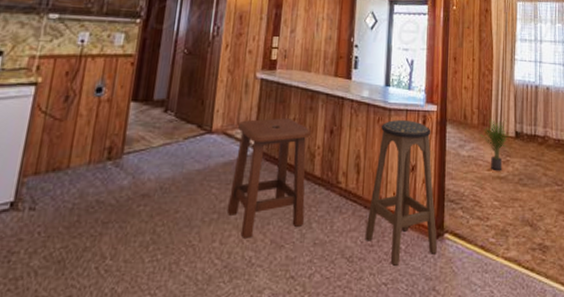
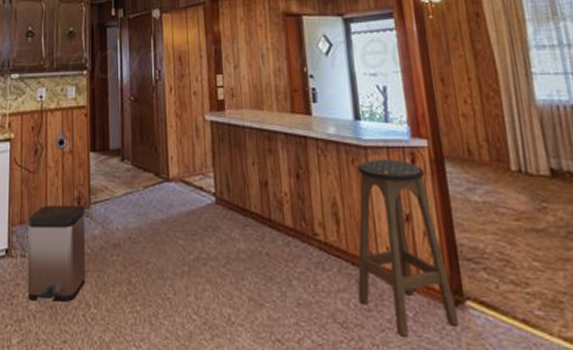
pedal bin: none [31,155,117,256] -> present [28,205,86,302]
stool: present [226,118,311,238] -> none [194,163,283,294]
potted plant: present [480,118,510,170] -> none [495,152,542,220]

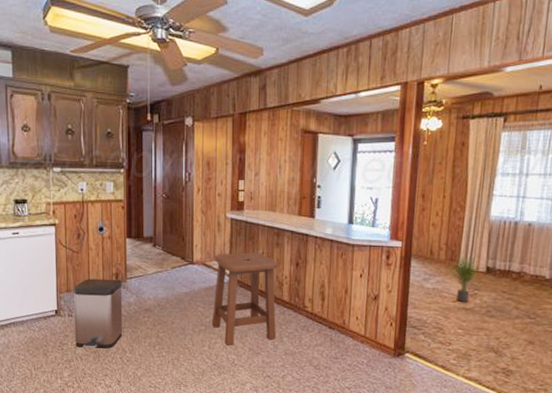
stool: none [194,163,283,294] -> present [211,252,278,346]
stool: present [357,160,460,337] -> none [330,255,399,375]
potted plant: none [495,152,542,220] -> present [447,253,480,302]

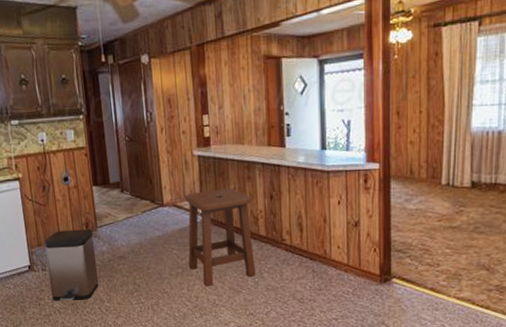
potted plant: present [447,253,480,302] -> none [429,170,465,221]

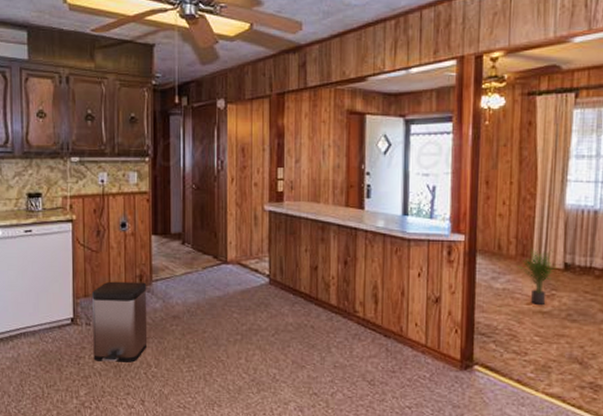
stool: present [184,188,256,286] -> none [249,249,324,358]
potted plant: none [429,170,465,221] -> present [518,248,557,304]

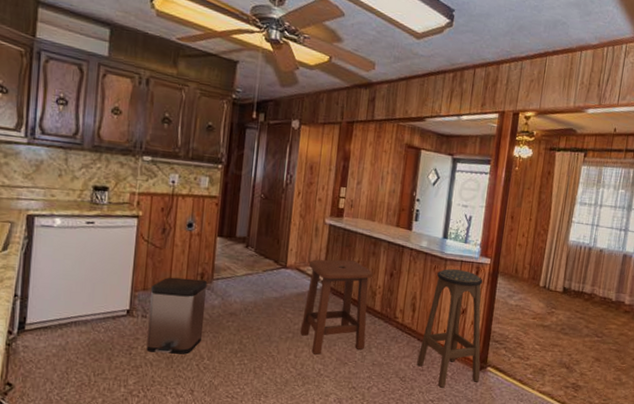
stool: none [249,249,324,358] -> present [300,259,373,355]
stool: none [386,251,467,392] -> present [416,269,483,388]
potted plant: present [518,248,557,304] -> none [529,273,558,320]

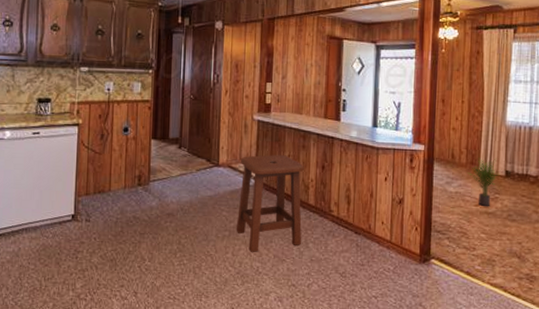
pedal bin: present [146,277,208,355] -> none [91,181,145,257]
stool: present [416,269,483,388] -> none [356,158,425,283]
potted plant: none [529,273,558,320] -> present [468,157,499,206]

